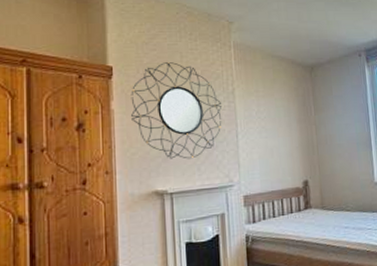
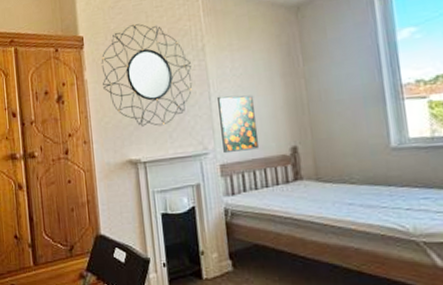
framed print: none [244,135,278,186] -> present [217,95,260,154]

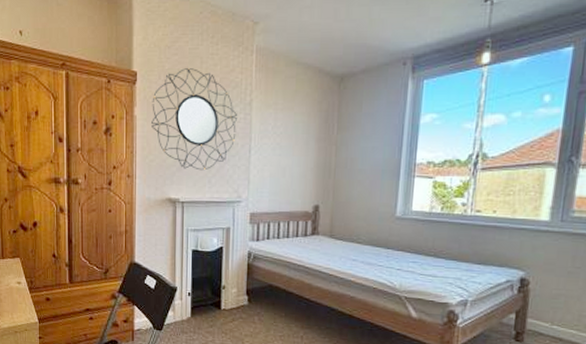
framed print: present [217,95,260,154] -> none [255,150,289,204]

